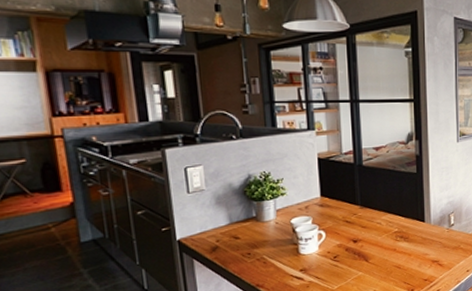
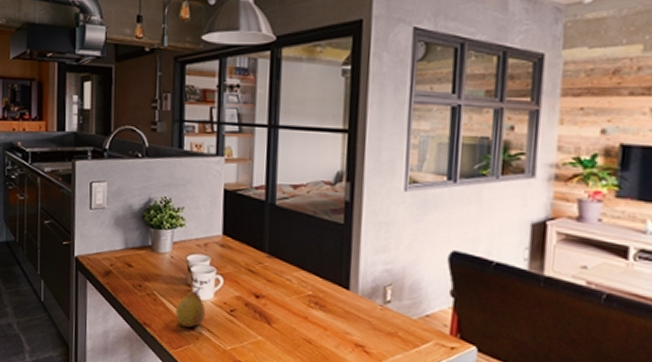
fruit: none [285,245,313,280] -> present [175,288,206,328]

